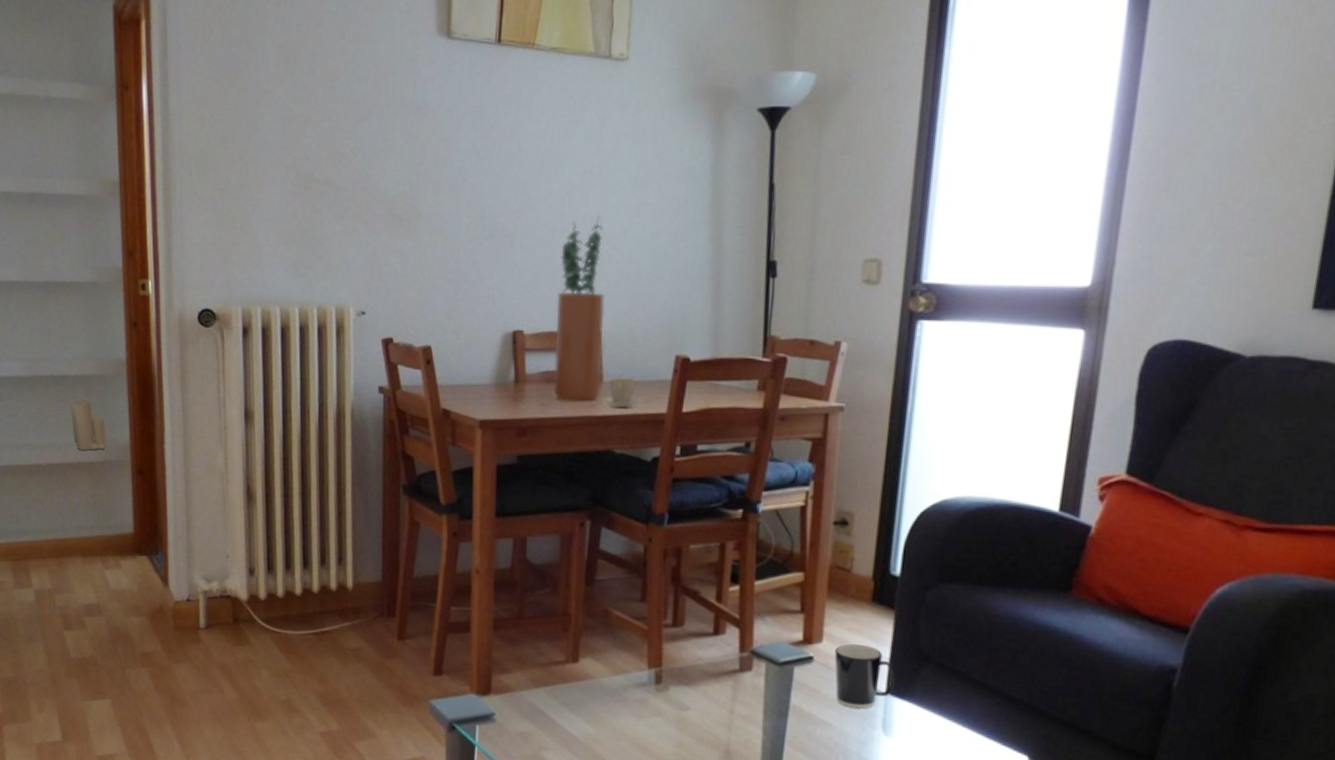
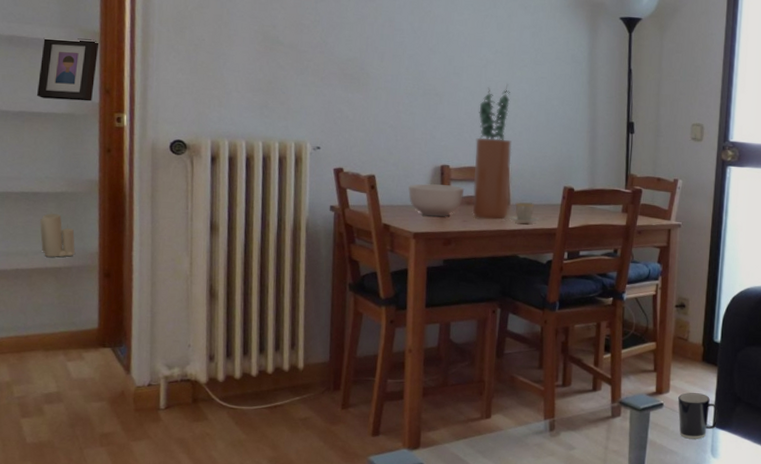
picture frame: none [59,191,120,267] -> present [36,37,100,102]
bowl: none [471,355,543,399] -> present [407,183,465,217]

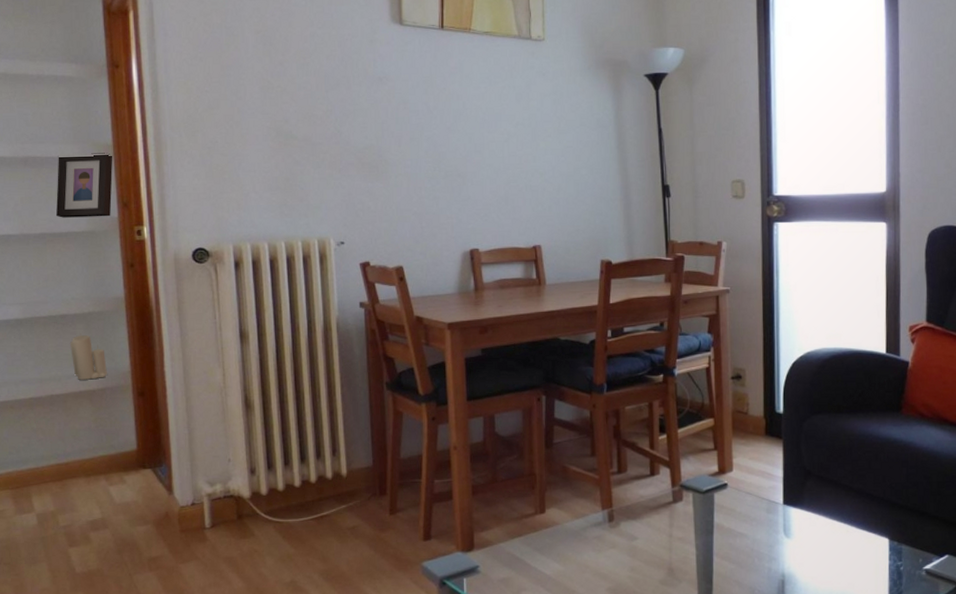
bowl: present [407,183,465,217] -> none [437,269,497,304]
vase: present [472,84,512,220] -> none [504,157,543,302]
teacup: present [509,202,540,224] -> none [546,281,579,303]
mug: present [678,393,719,439] -> none [743,470,789,520]

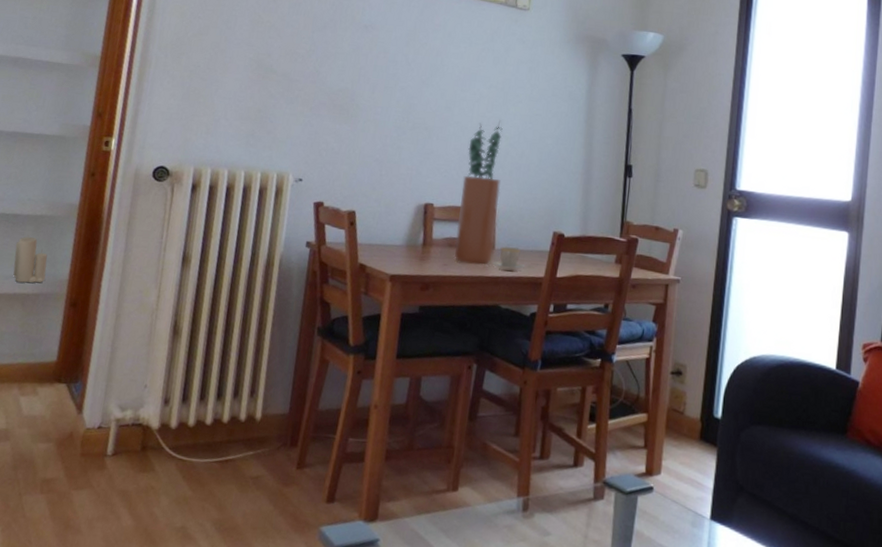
picture frame: present [55,153,113,218] -> none [31,59,99,125]
vase: none [504,157,543,302] -> present [454,120,503,265]
teacup: none [546,281,579,303] -> present [492,246,526,271]

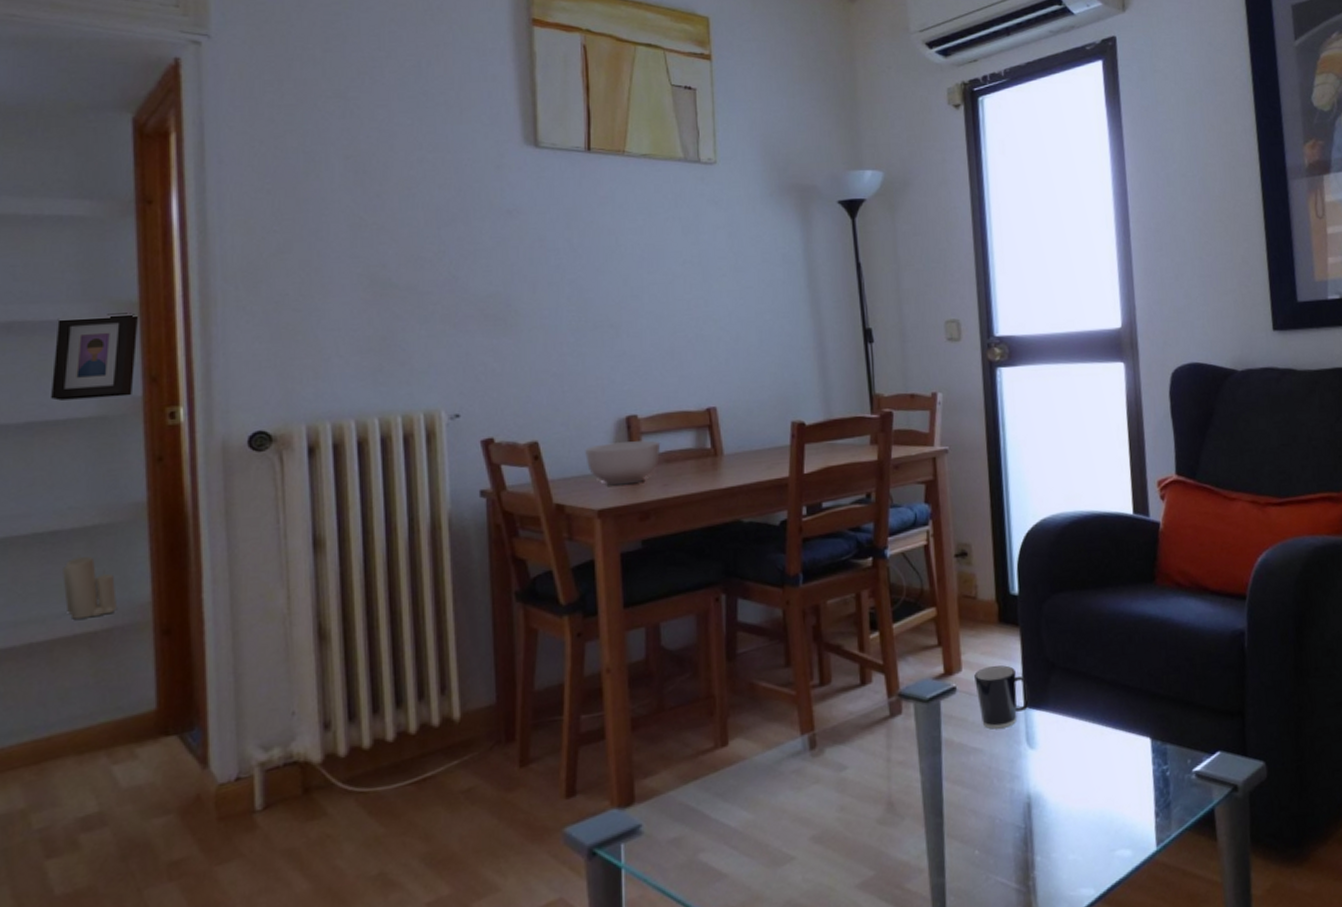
picture frame: none [31,59,99,125] -> present [50,312,139,401]
bowl: none [388,222,448,259] -> present [584,440,661,486]
vase: present [454,120,503,265] -> none [669,301,721,478]
teacup: present [492,246,526,271] -> none [723,448,765,478]
mug: none [670,476,718,534] -> present [974,665,1031,729]

